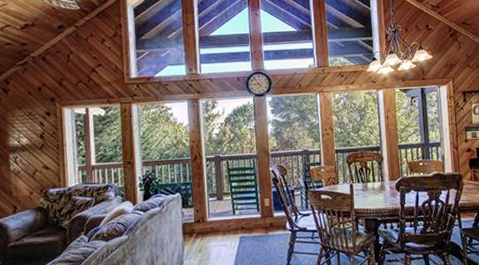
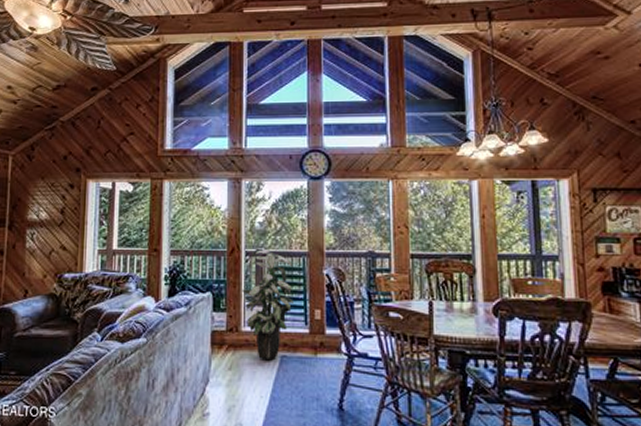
indoor plant: none [205,155,247,242] -> present [242,249,293,361]

